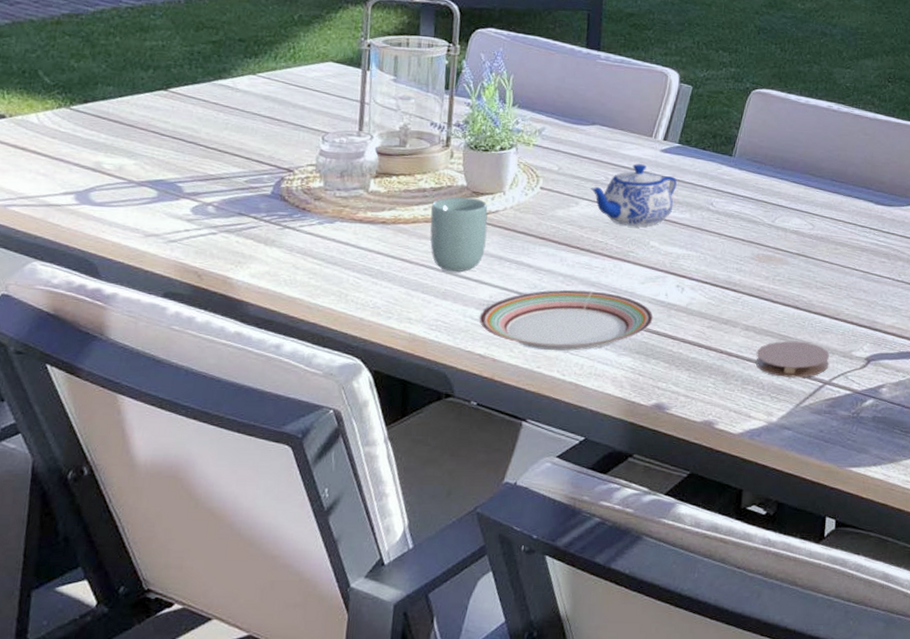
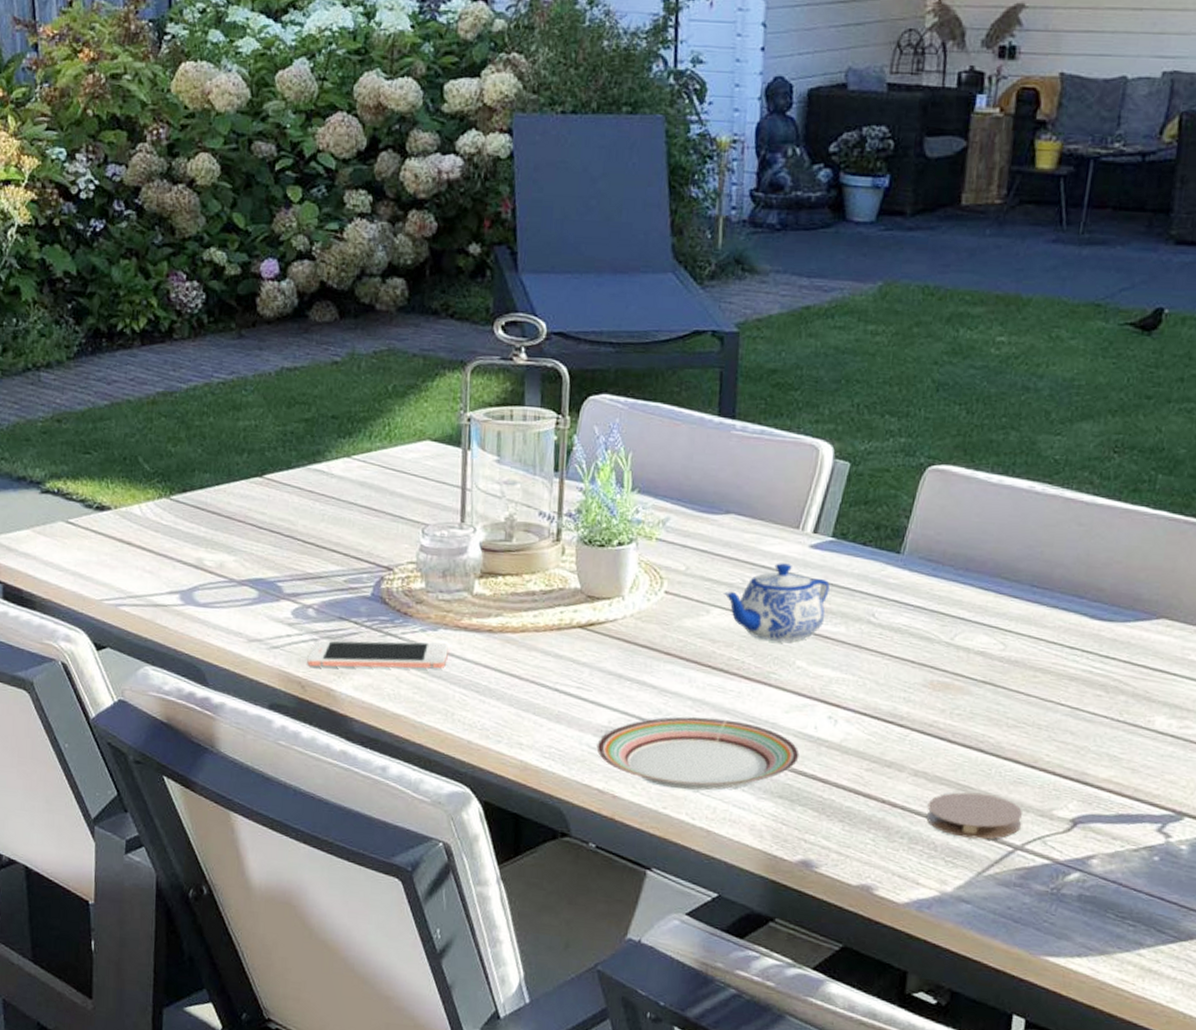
cell phone: none [204,233,344,258] -> present [307,640,449,669]
cup: present [430,197,488,272] -> none [540,602,605,692]

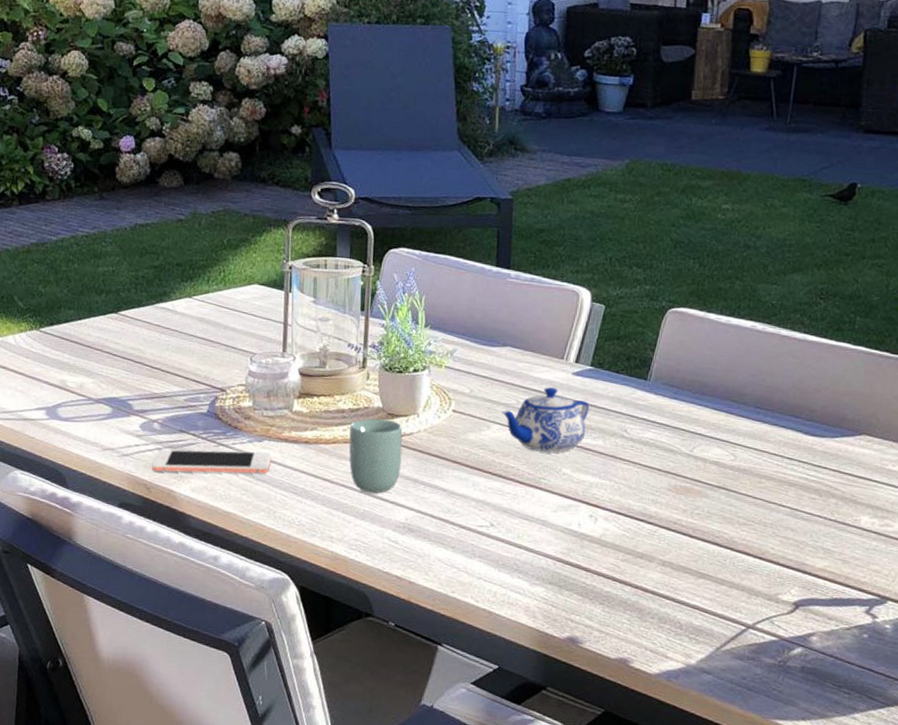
cup: none [540,602,605,692] -> present [349,418,403,494]
plate: present [596,716,800,791] -> none [395,515,566,578]
coaster: present [926,791,1024,839] -> none [672,579,754,620]

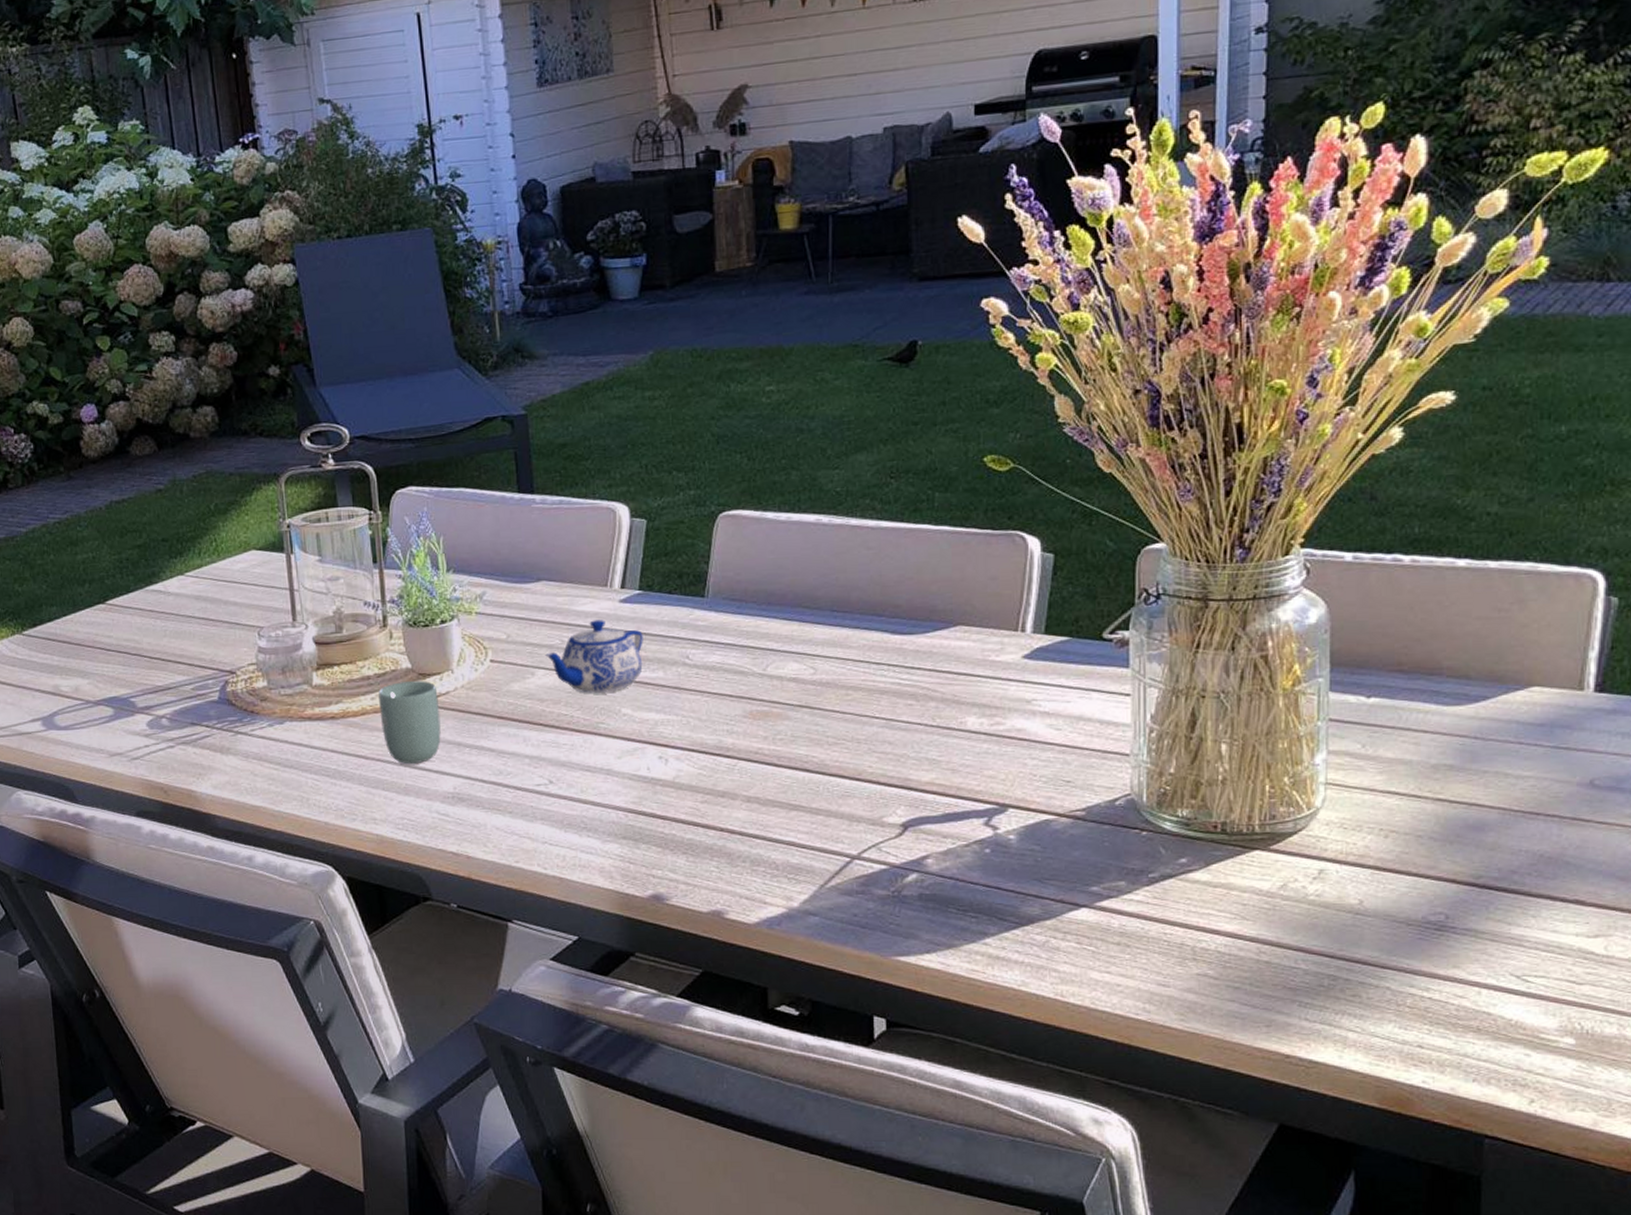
cell phone: present [152,449,272,474] -> none [166,733,296,772]

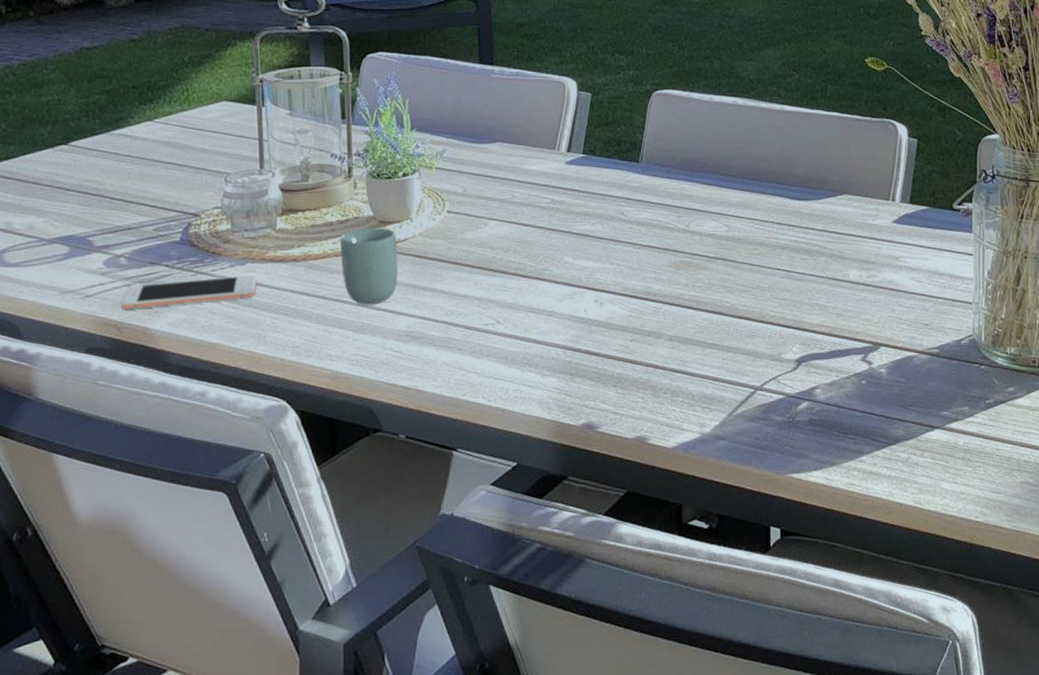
cell phone: none [166,733,296,772] -> present [122,274,257,310]
teapot: present [545,620,643,693] -> none [498,178,585,243]

